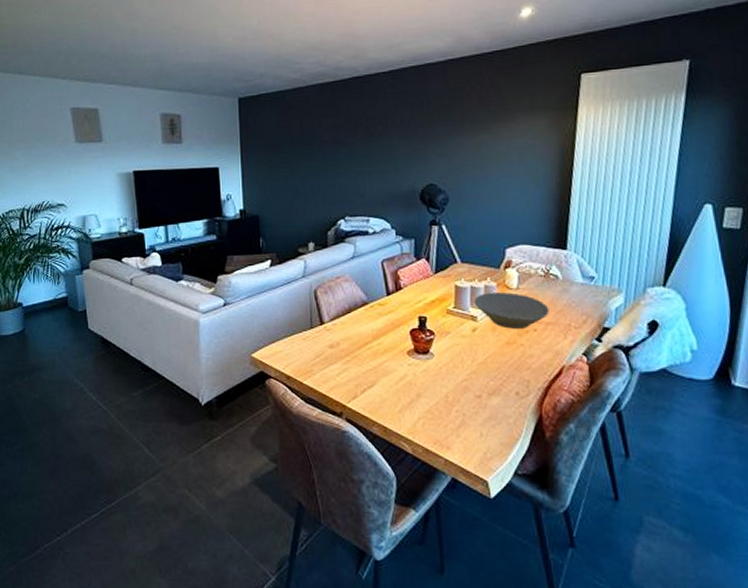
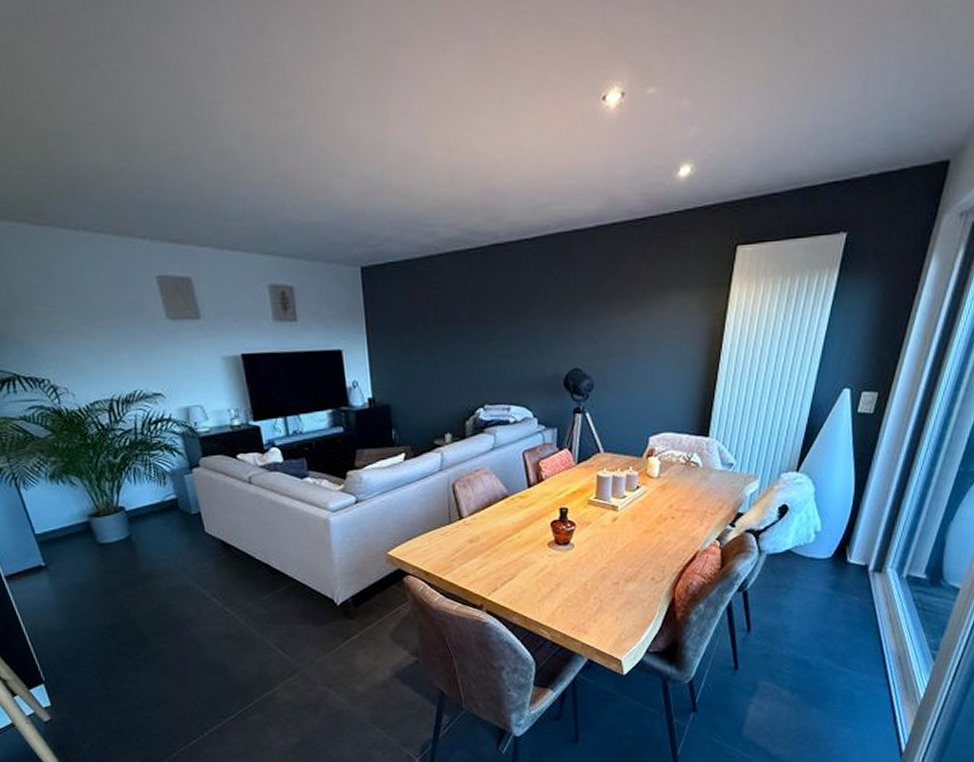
bowl: present [474,291,550,329] -> none [615,480,688,517]

